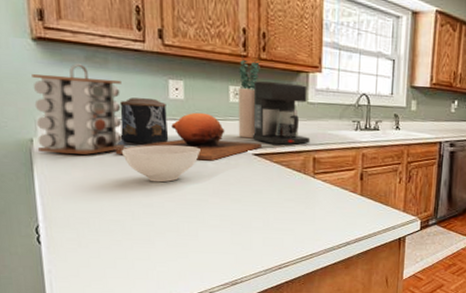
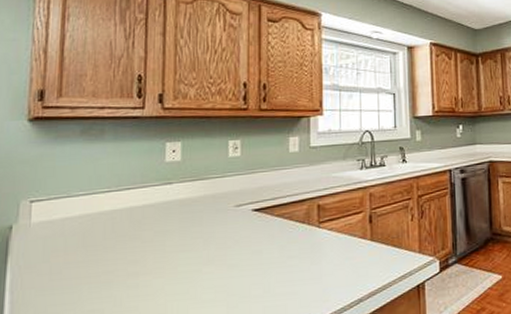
spice rack: present [32,63,125,155] -> none [15,138,116,239]
chopping board: present [115,112,263,161] -> none [102,172,263,231]
canister: present [117,97,169,146] -> none [105,164,163,221]
bowl: present [121,144,201,183] -> none [108,210,196,258]
vase: present [237,56,261,139] -> none [237,107,262,194]
coffee maker: present [252,81,310,146] -> none [251,130,314,197]

